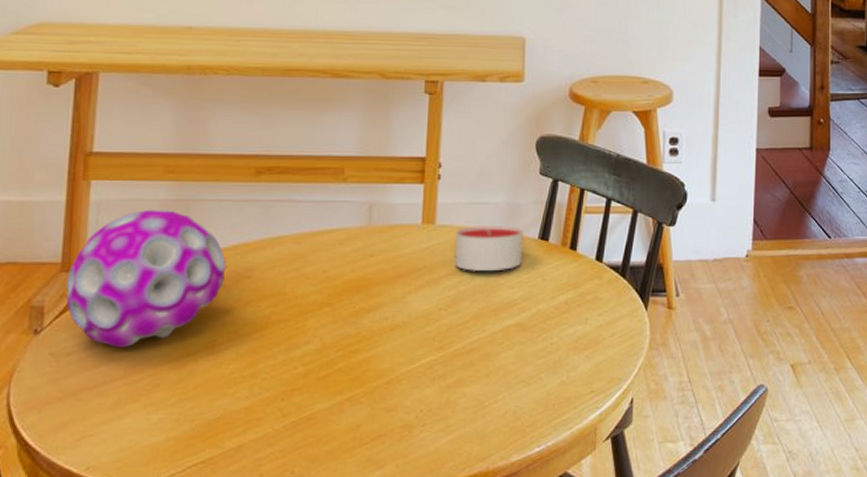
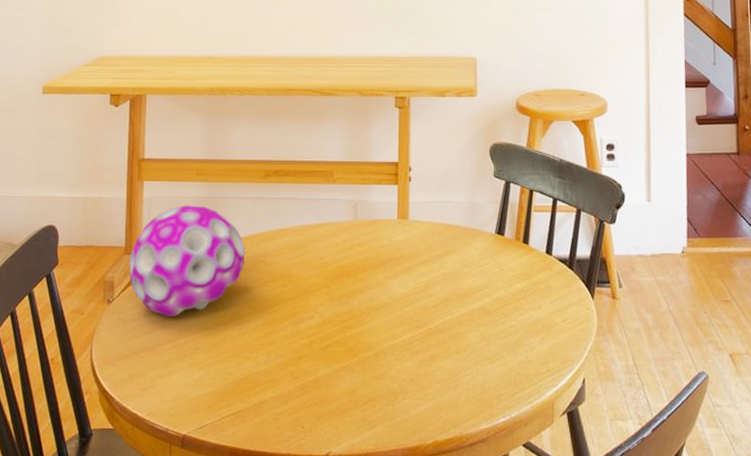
candle: present [454,225,523,272] -> none [425,221,482,262]

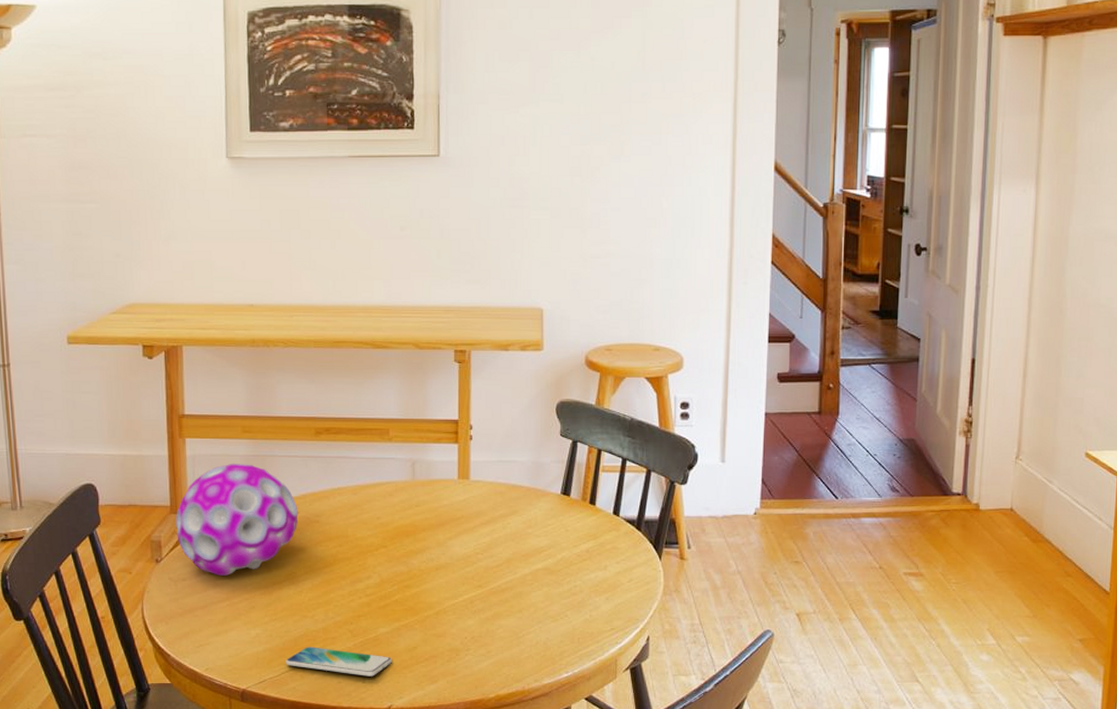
smartphone: none [227,390,331,421] -> present [285,647,392,677]

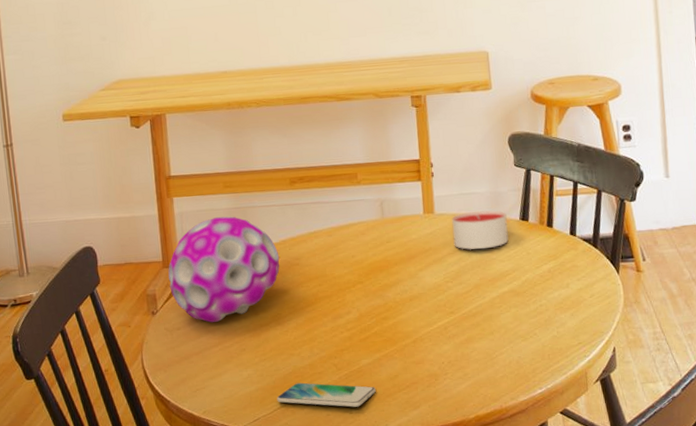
candle: none [487,481,547,522] -> present [451,210,509,251]

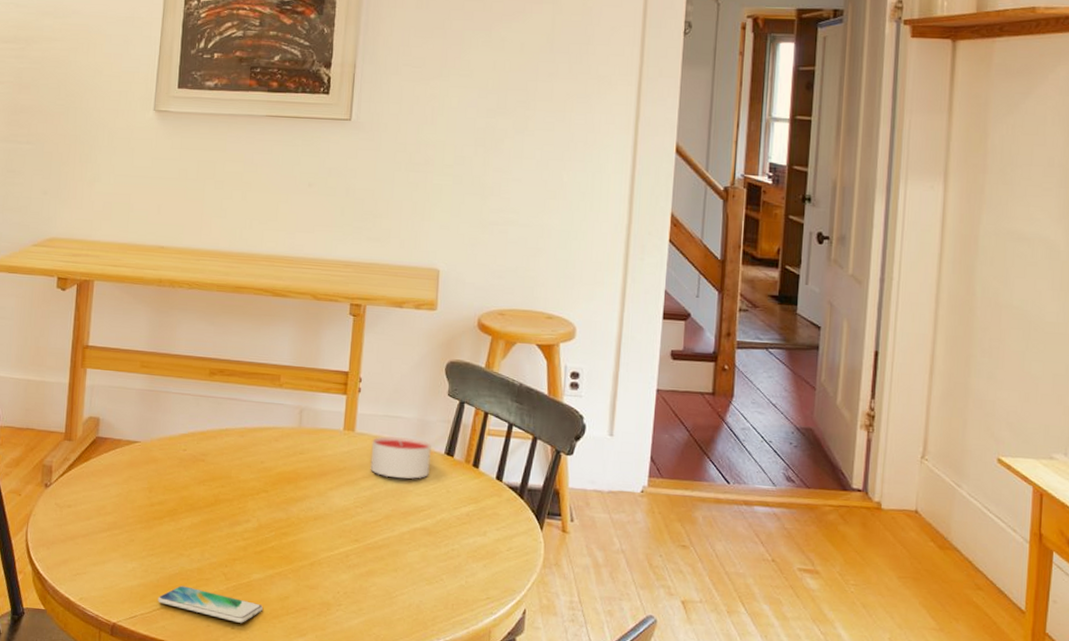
decorative ball: present [168,216,280,323] -> none [67,396,186,506]

